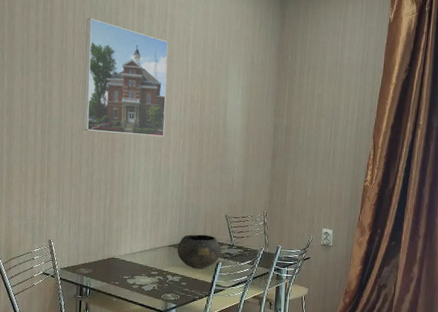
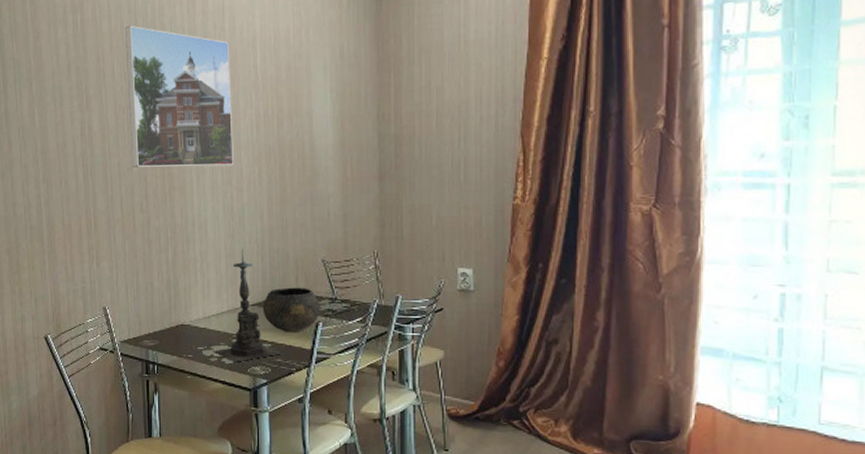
candle holder: none [136,202,190,290] -> present [213,249,283,362]

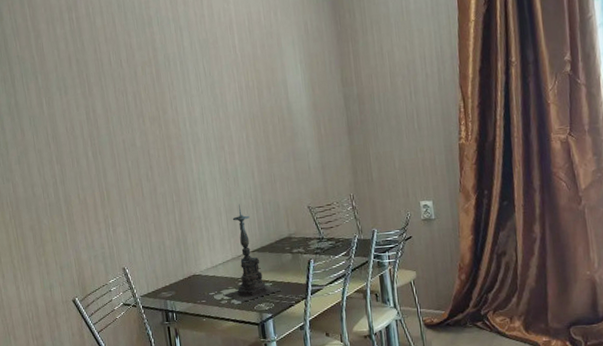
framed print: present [125,25,233,168] -> none [117,18,224,143]
bowl: present [262,287,321,333] -> none [261,231,311,272]

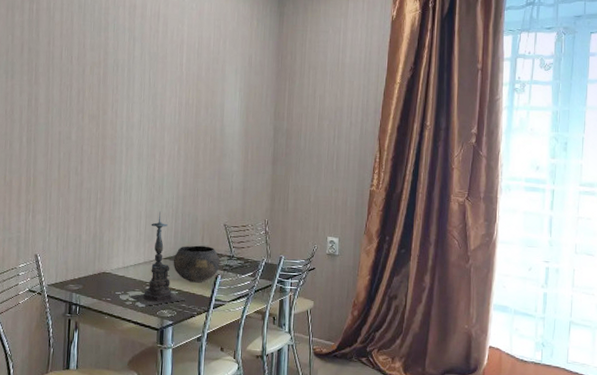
bowl: none [261,231,311,272] -> present [173,245,220,283]

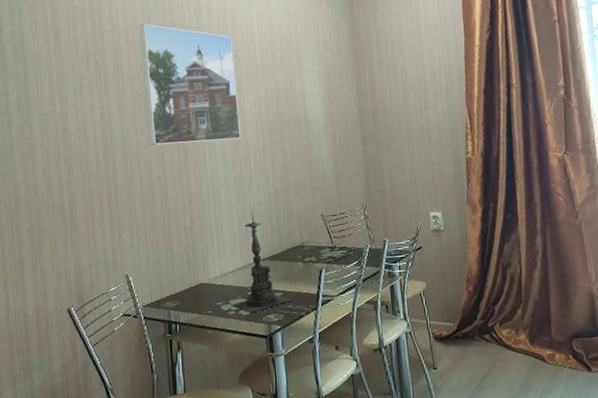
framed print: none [71,18,161,143] -> present [140,23,241,145]
bowl: present [173,245,220,283] -> none [273,240,323,281]

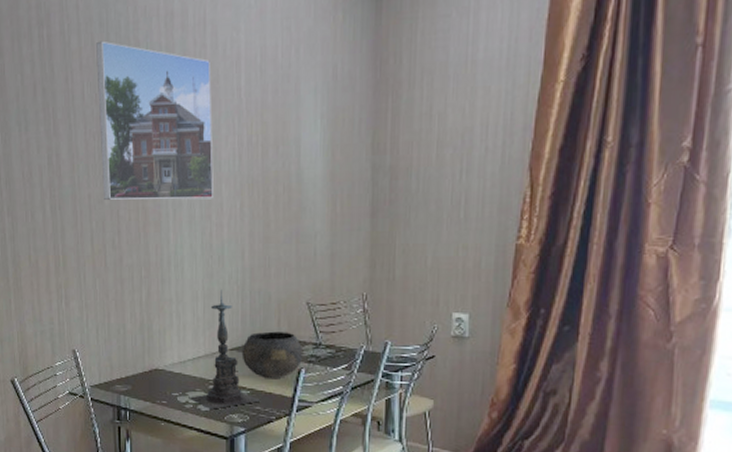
bowl: none [273,240,323,281] -> present [241,331,304,380]

